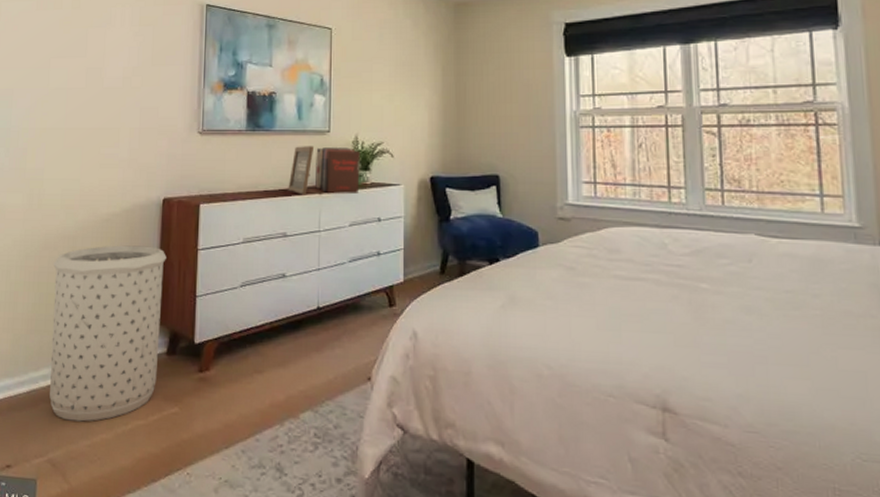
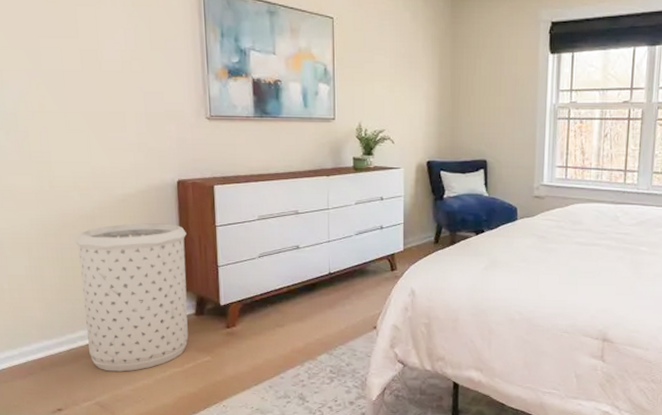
picture frame: present [288,146,315,195] -> none [297,132,321,177]
books: present [315,147,360,195] -> none [322,134,364,177]

